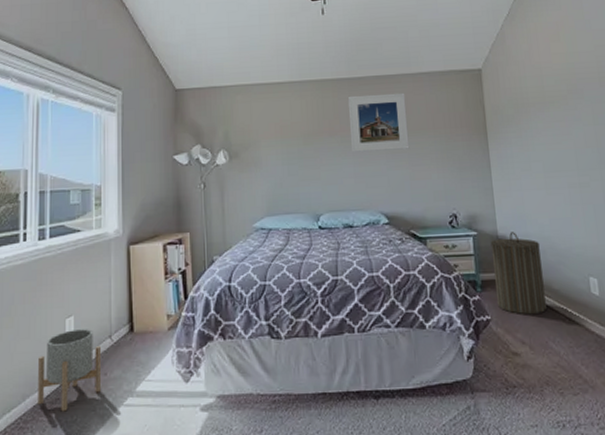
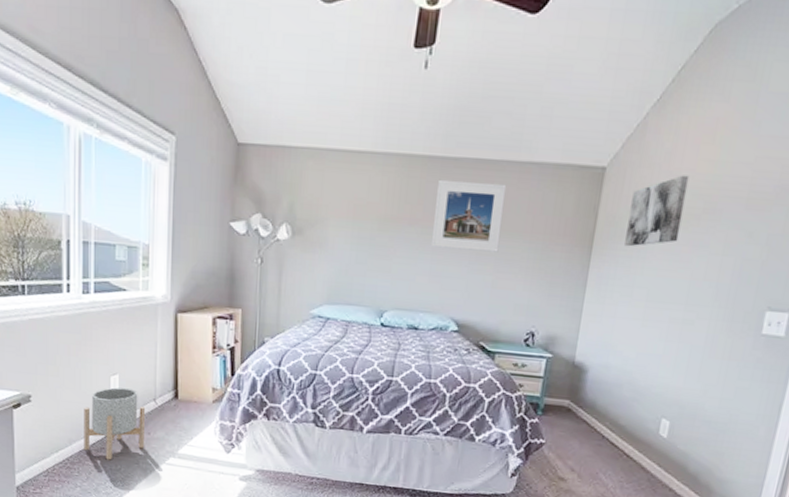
laundry hamper: present [490,232,547,315] -> none [555,360,618,446]
wall art: none [508,66,555,129] -> present [624,175,690,247]

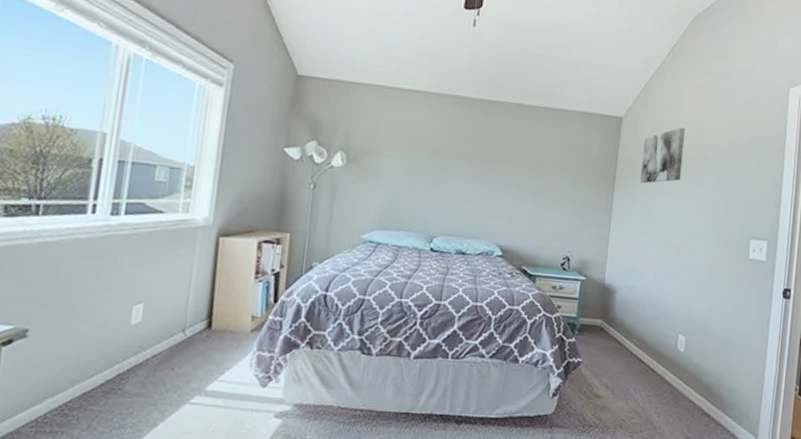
planter: present [84,387,146,460] -> none [88,318,172,403]
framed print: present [432,179,507,252] -> none [479,119,543,185]

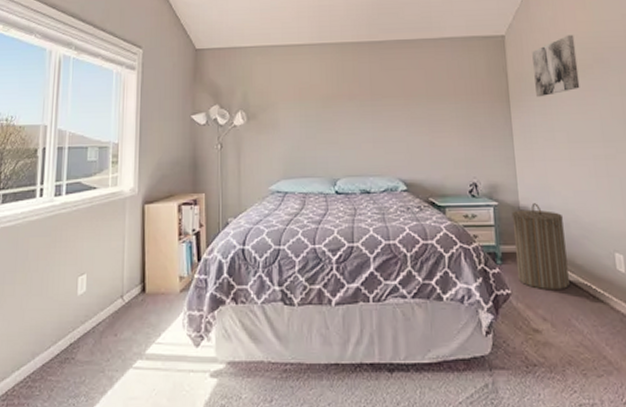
laundry hamper: none [590,282,641,363] -> present [511,203,570,291]

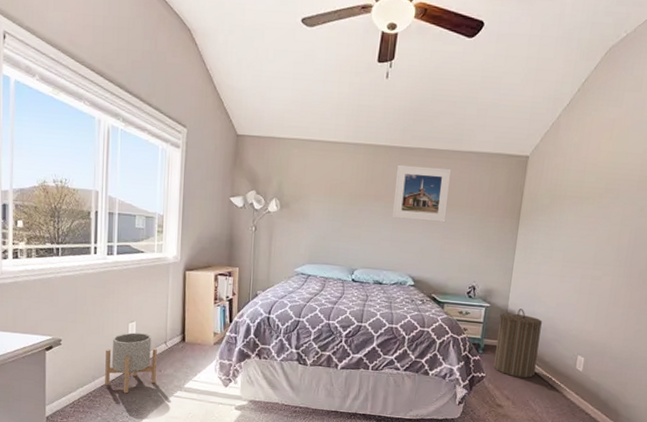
planter: none [47,288,113,372] -> present [105,332,158,394]
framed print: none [369,57,430,117] -> present [393,164,452,223]
wall art: present [532,34,580,98] -> none [545,162,594,219]

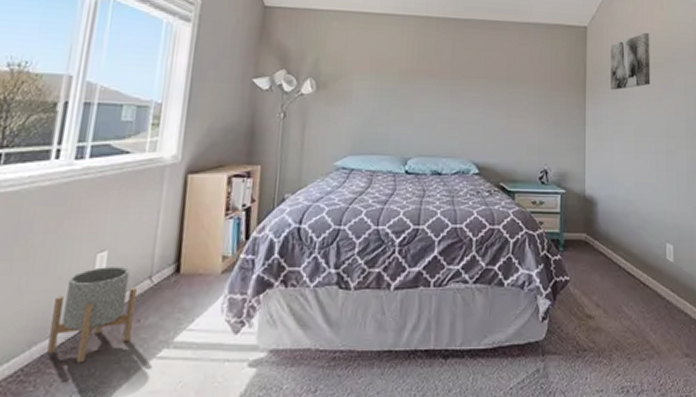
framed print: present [393,164,452,223] -> none [450,37,510,99]
laundry hamper: present [493,309,542,379] -> none [577,193,623,278]
wall art: none [545,162,594,219] -> present [611,32,651,91]

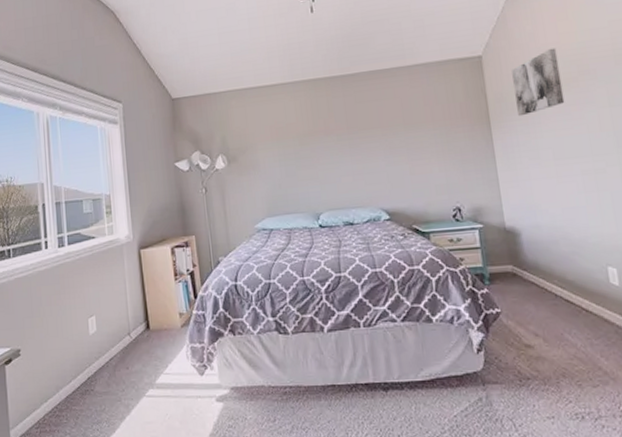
planter: present [47,267,138,363] -> none [67,327,124,402]

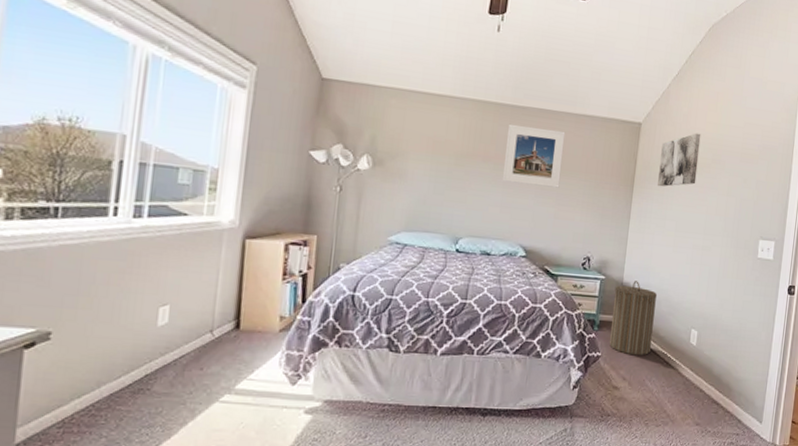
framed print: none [342,86,408,150] -> present [503,123,566,188]
laundry hamper: none [497,223,561,307] -> present [609,281,657,356]

